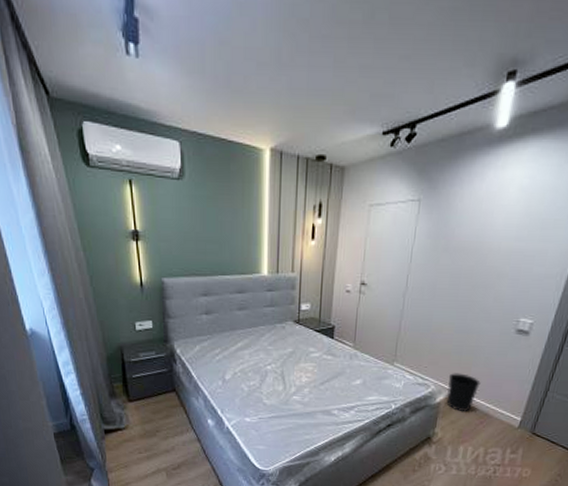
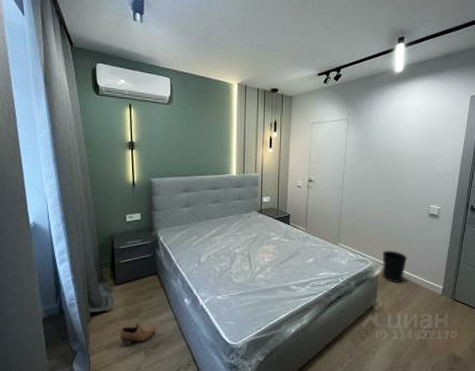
shoe: none [138,443,177,466] -> present [119,323,156,346]

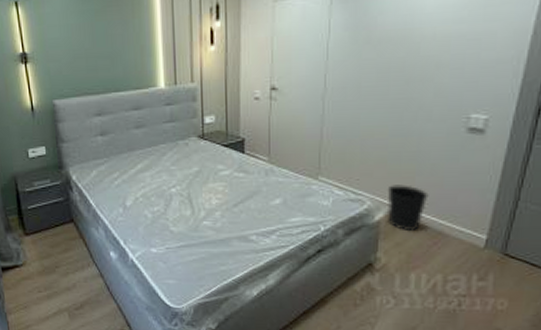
shoe: present [119,323,156,346] -> none [37,280,79,306]

